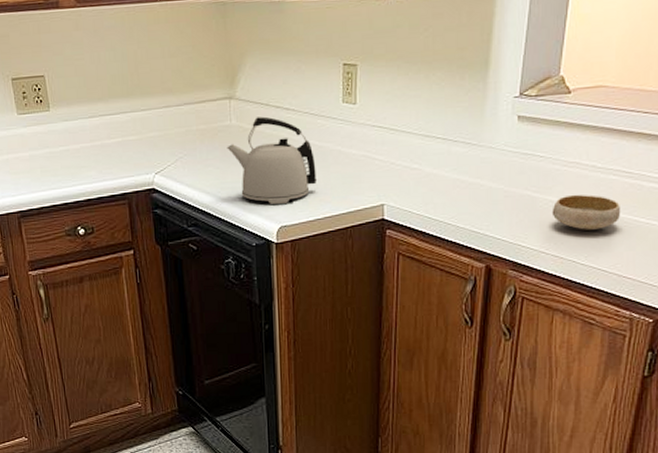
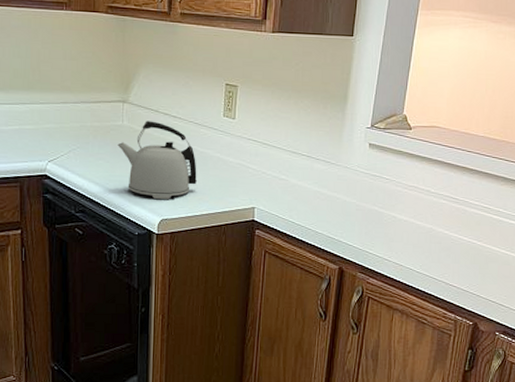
bowl: present [552,194,620,230] -> none [394,212,448,244]

